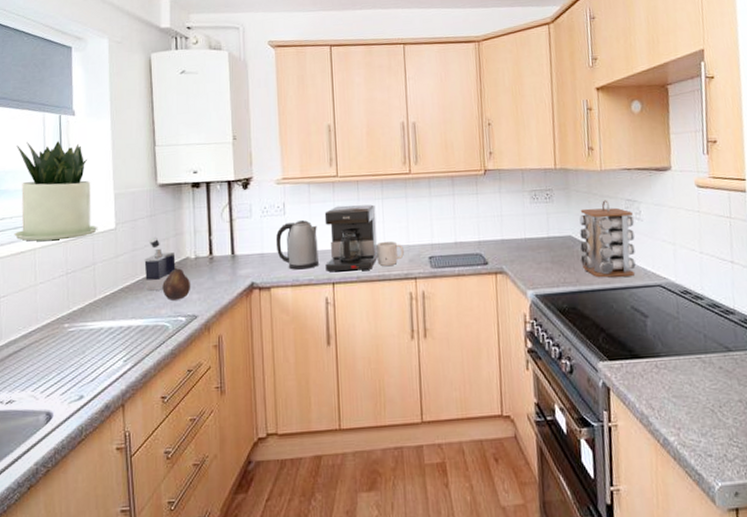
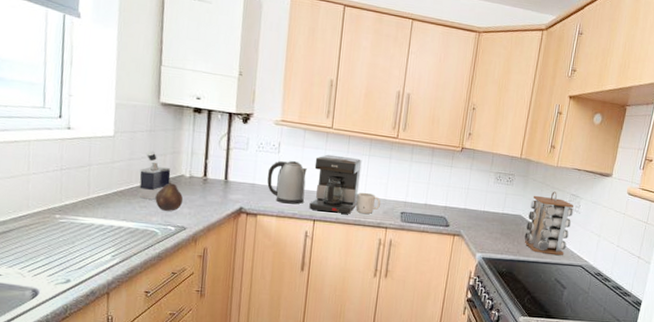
planter: present [14,141,98,242] -> none [8,33,97,138]

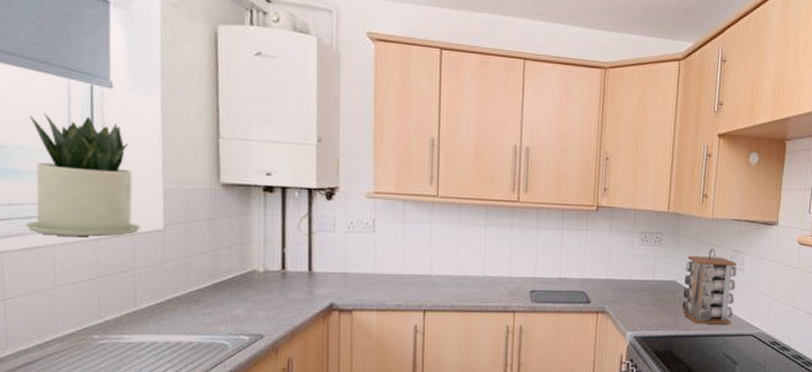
planter: none [8,33,97,138] -> present [25,112,141,237]
perfume bottle: present [139,150,171,200] -> none [200,243,240,304]
fruit: present [155,182,184,212] -> none [221,280,258,318]
kettle: present [267,160,307,204] -> none [362,239,410,293]
coffee maker: present [309,154,362,214] -> none [417,228,477,299]
mug: present [356,192,381,214] -> none [475,270,504,296]

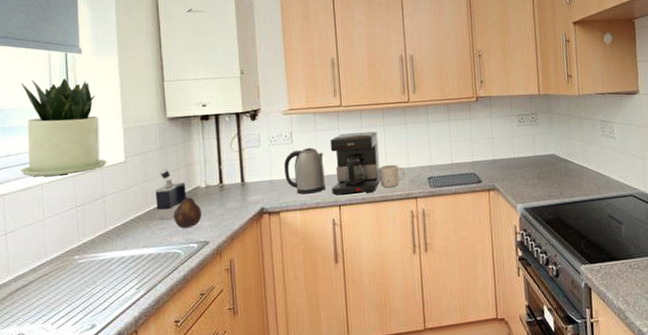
perfume bottle: none [200,243,240,304] -> present [155,168,186,220]
fruit: none [221,280,258,318] -> present [173,196,202,229]
kettle: none [362,239,410,293] -> present [284,147,325,195]
coffee maker: none [417,228,477,299] -> present [330,131,381,195]
mug: none [475,270,504,296] -> present [379,164,405,188]
spice rack: present [682,249,738,326] -> none [561,121,611,191]

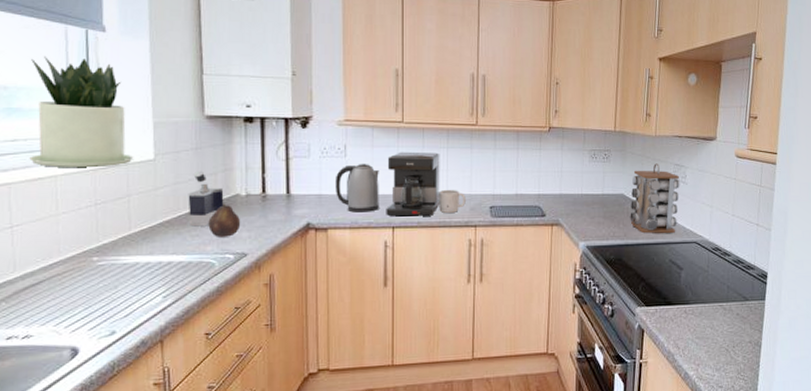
spice rack: none [561,121,611,191] -> present [630,163,680,234]

